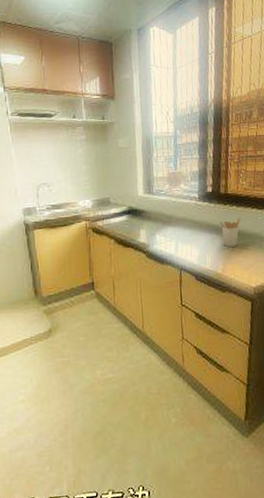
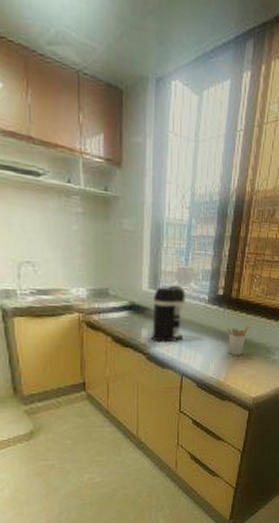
coffee maker: none [148,188,179,241] -> present [151,284,186,343]

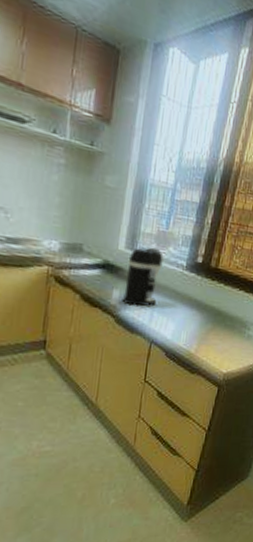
utensil holder: present [227,325,249,356] -> none [201,297,226,328]

